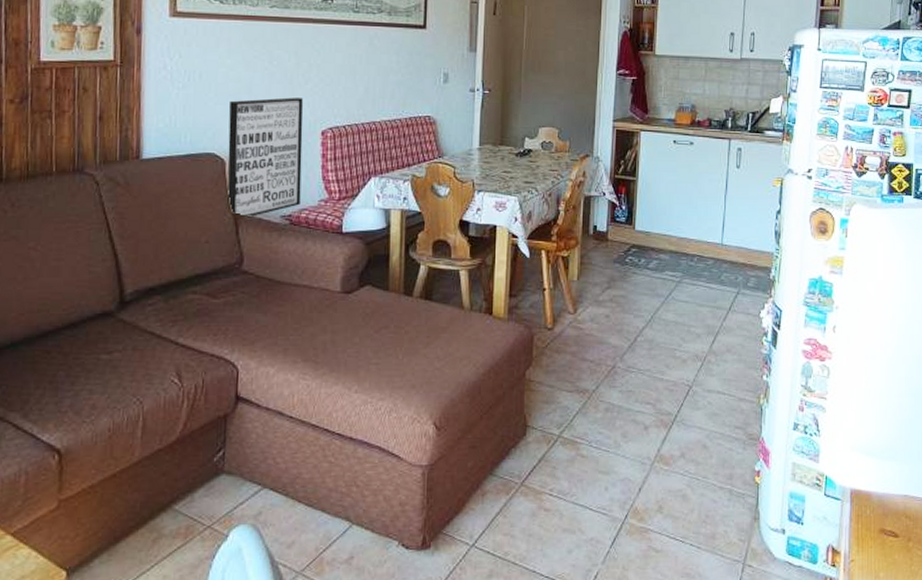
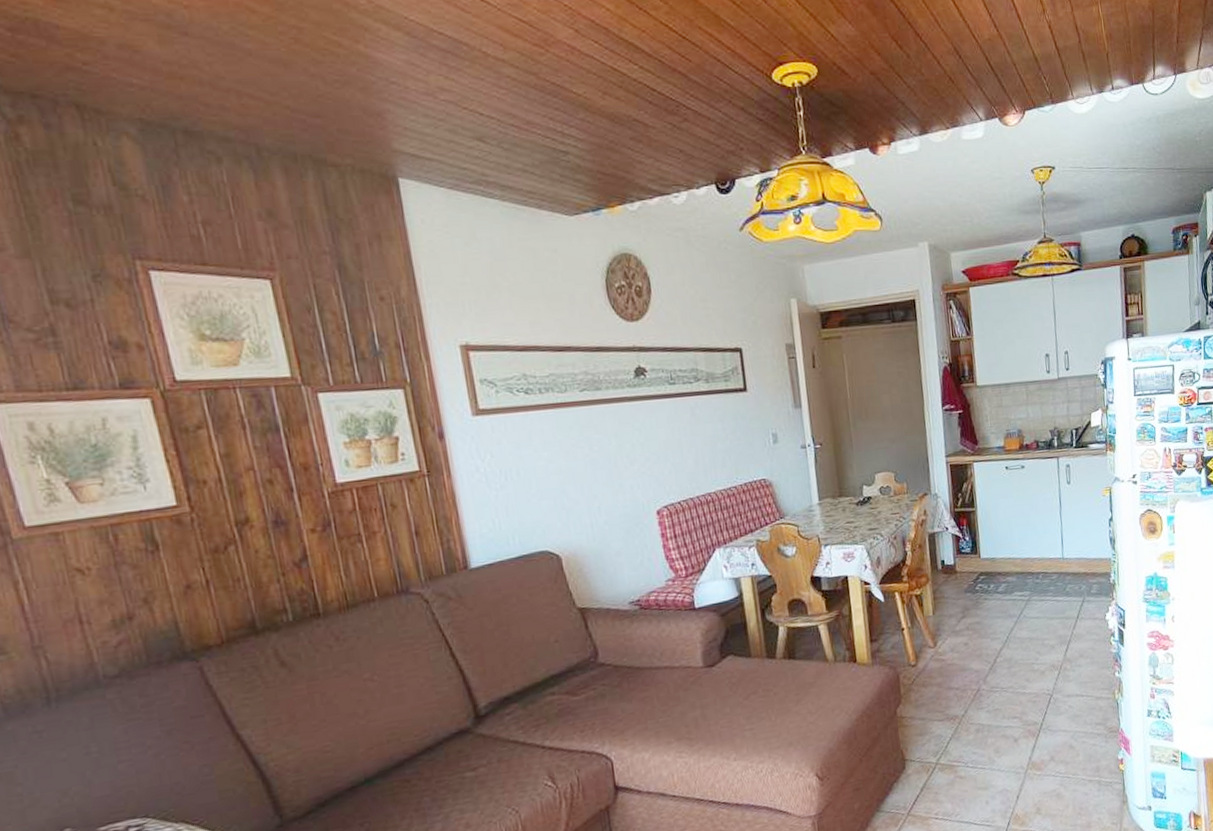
wall art: present [227,97,303,218] -> none [555,480,647,610]

